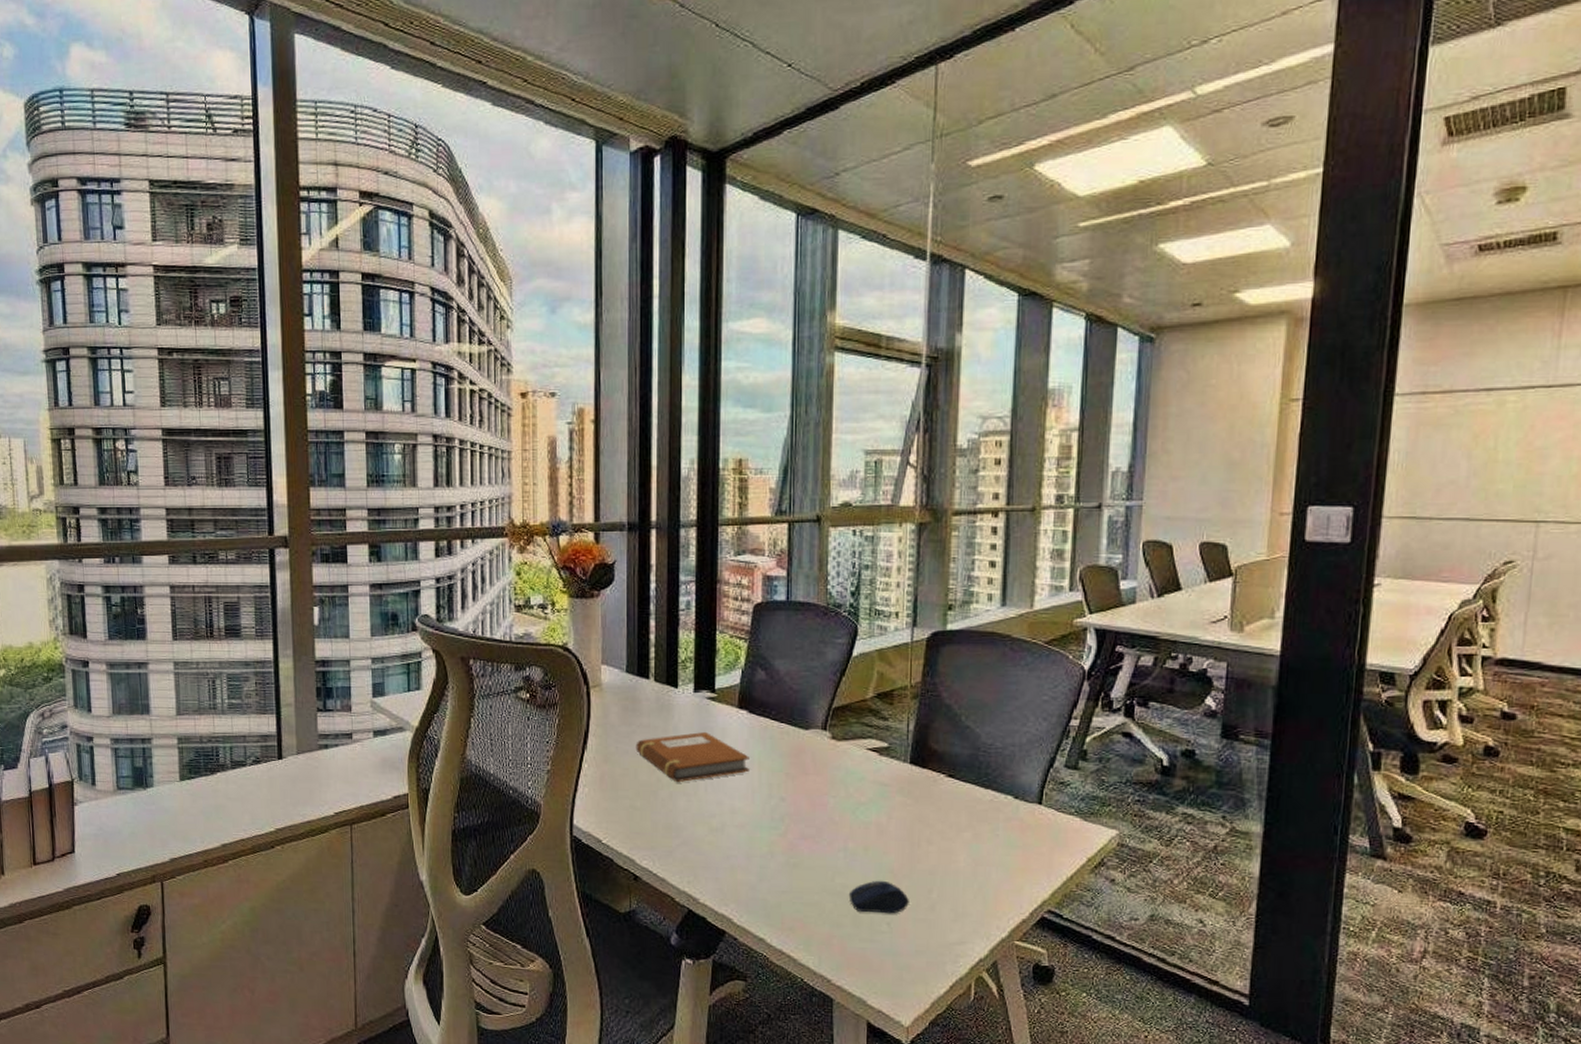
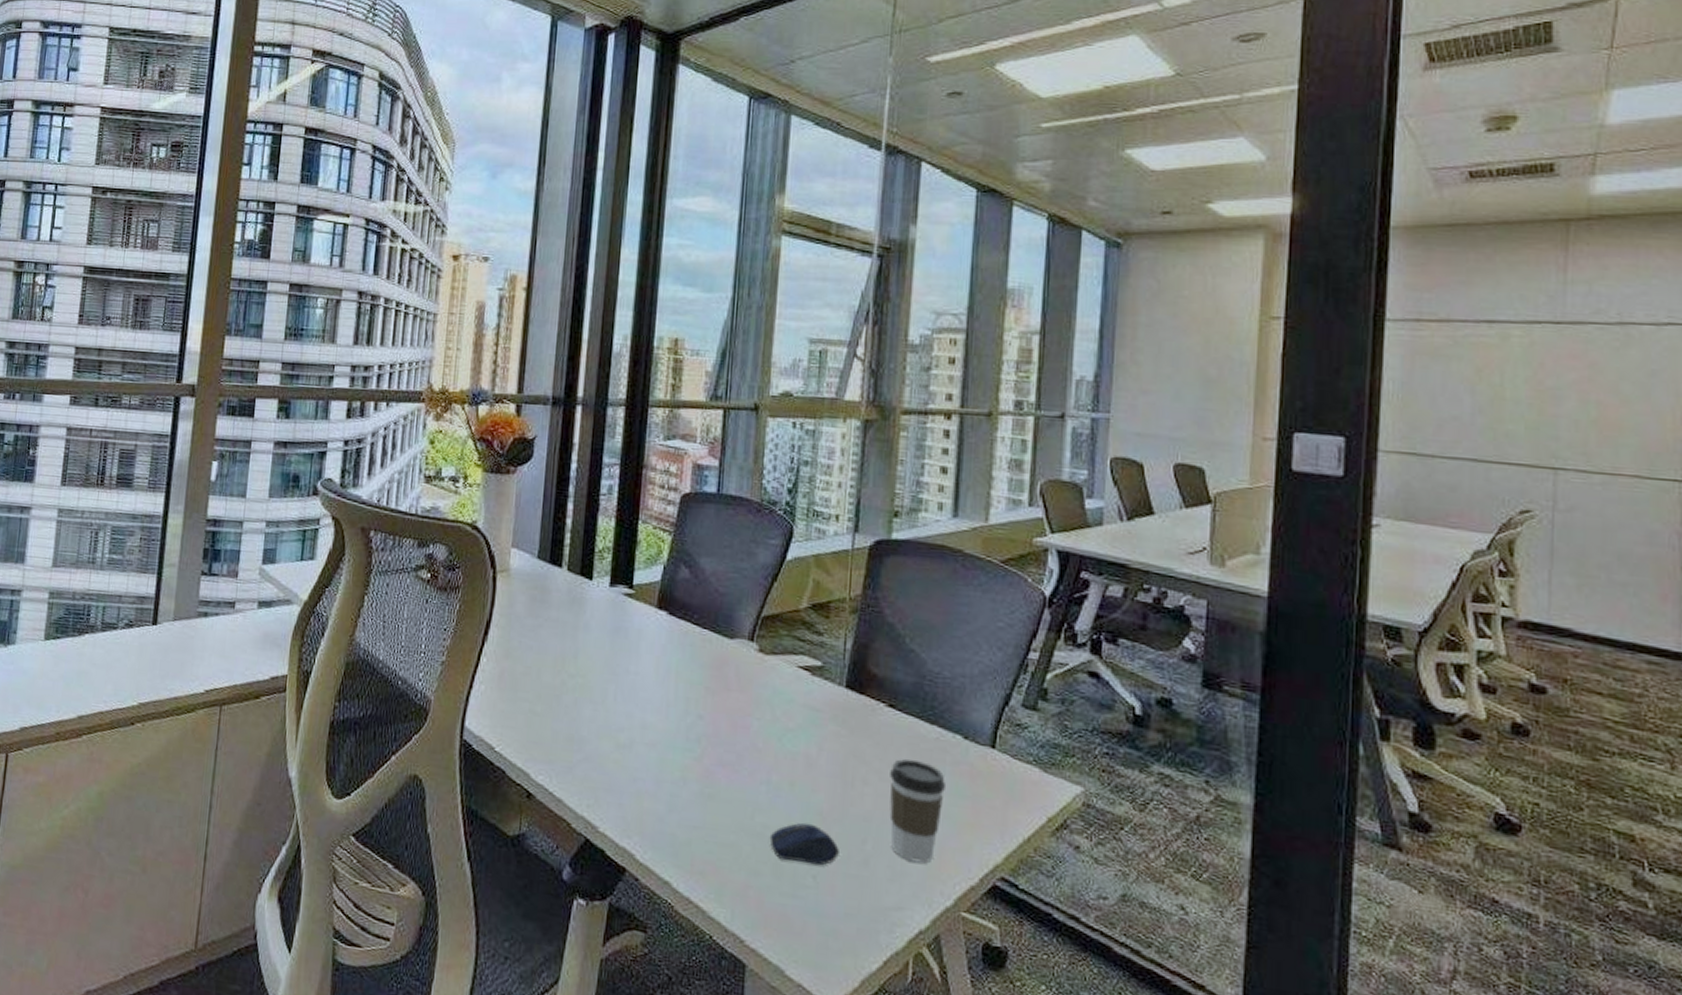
notebook: present [636,732,749,782] -> none [541,632,666,688]
coffee cup: none [951,819,999,905] -> present [889,758,945,864]

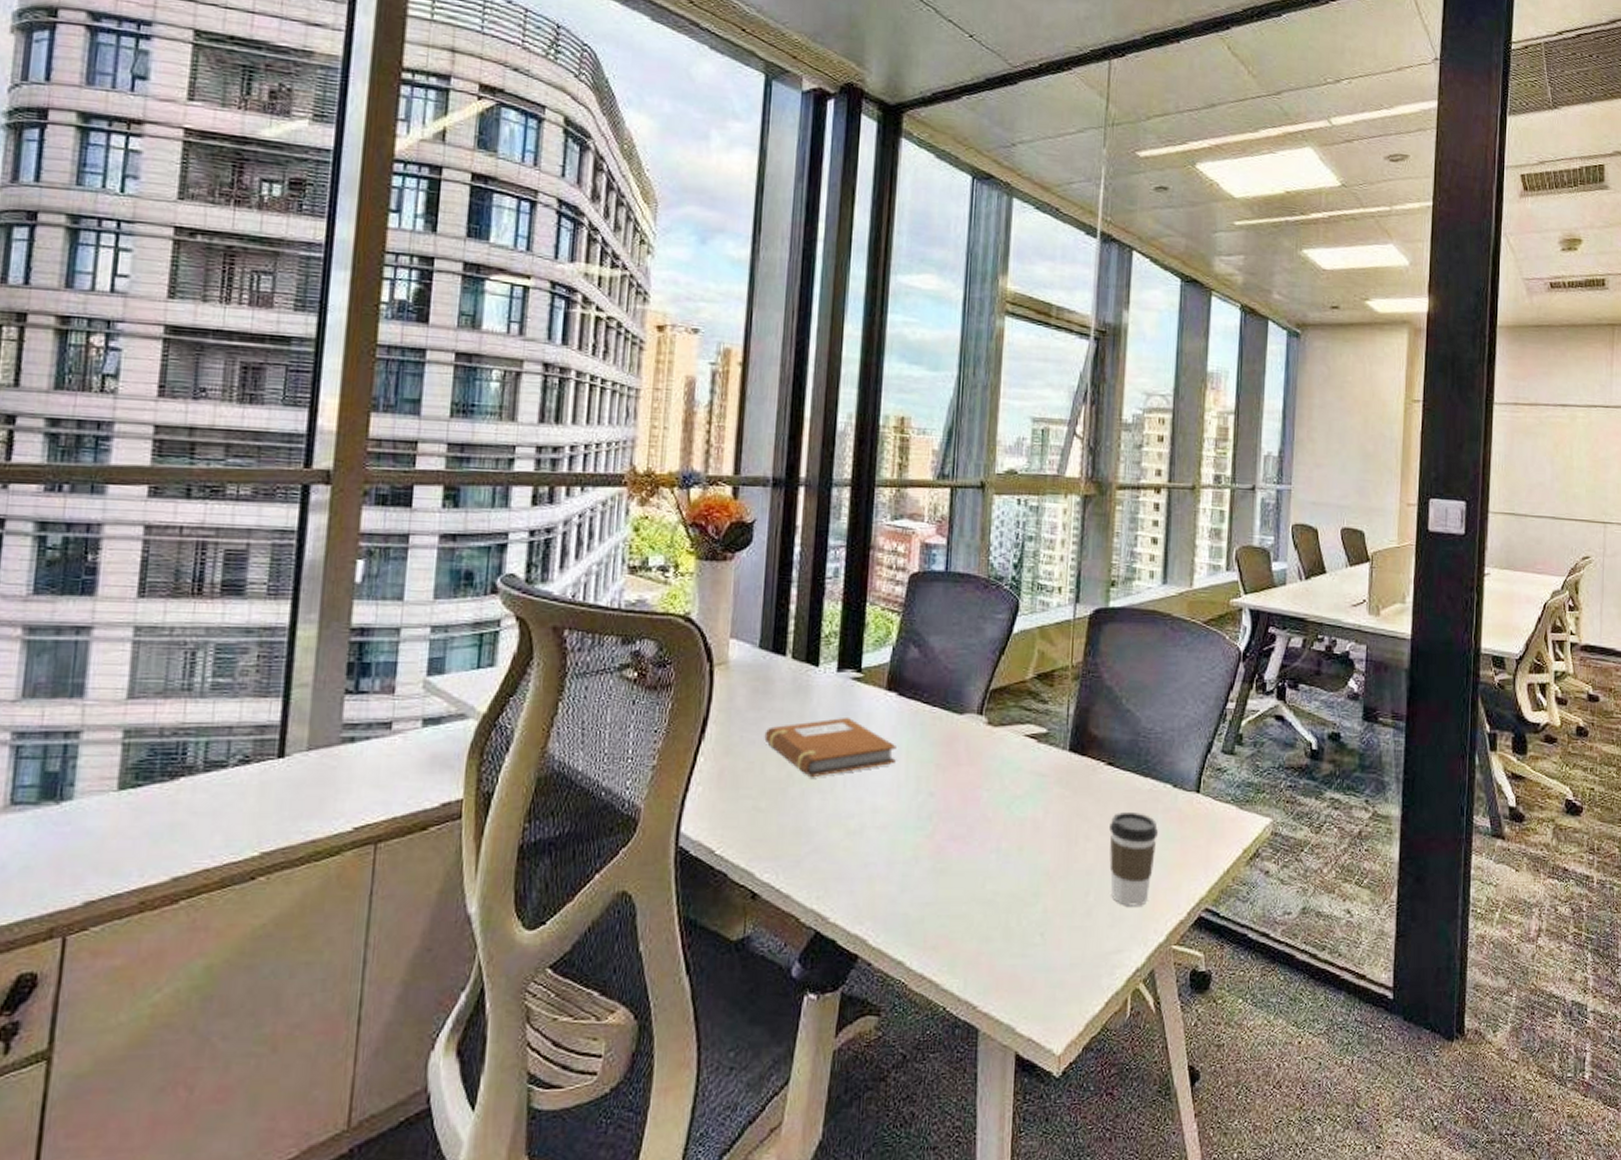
notebook: none [541,632,666,688] -> present [764,718,896,777]
computer mouse: present [769,822,839,866] -> none [1000,884,1065,923]

